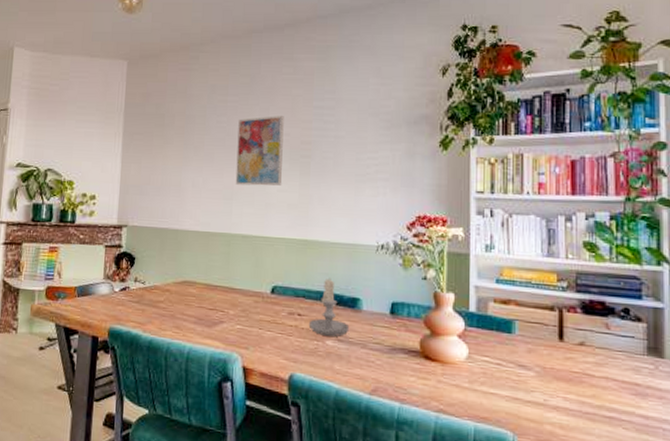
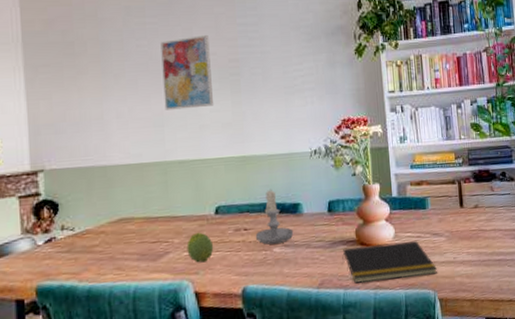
fruit: none [240,308,266,339] -> present [186,232,214,263]
notepad: none [401,357,519,414] -> present [342,241,437,284]

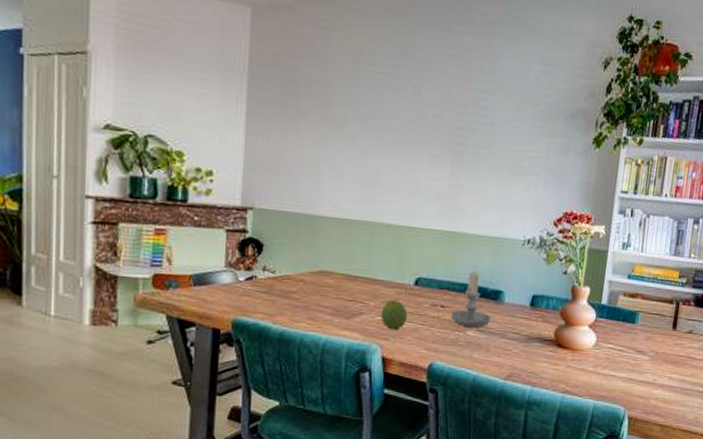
wall art: present [161,35,214,110] -> none [381,94,438,173]
notepad: present [342,241,437,284] -> none [535,346,633,392]

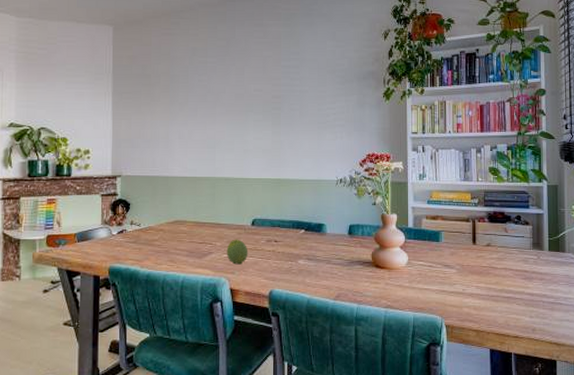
candle: present [450,270,491,327] -> none [283,208,317,256]

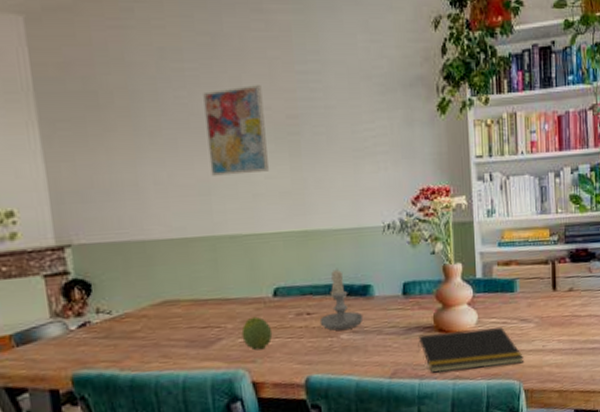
wall art: none [217,74,258,135] -> present [203,85,270,176]
candle: none [283,208,317,256] -> present [319,268,364,331]
notepad: none [358,268,446,302] -> present [418,327,523,373]

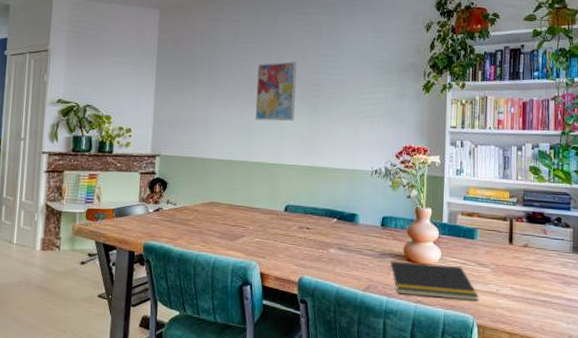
fruit: present [241,316,273,351] -> none [258,224,280,250]
candle: present [319,268,364,331] -> none [315,197,349,246]

